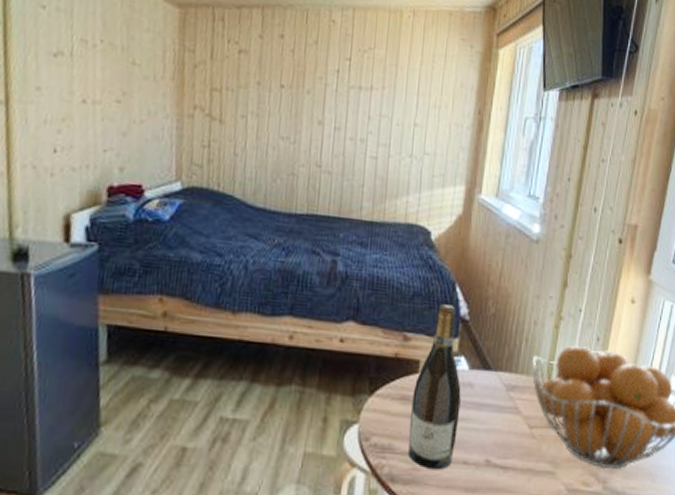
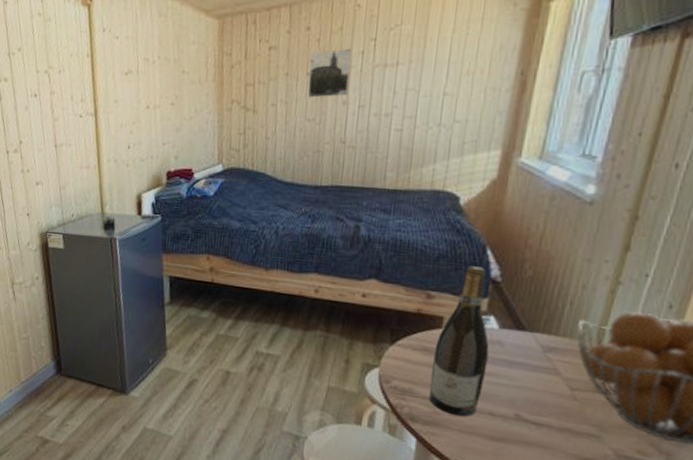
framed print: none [281,62,327,116] -> present [307,49,352,98]

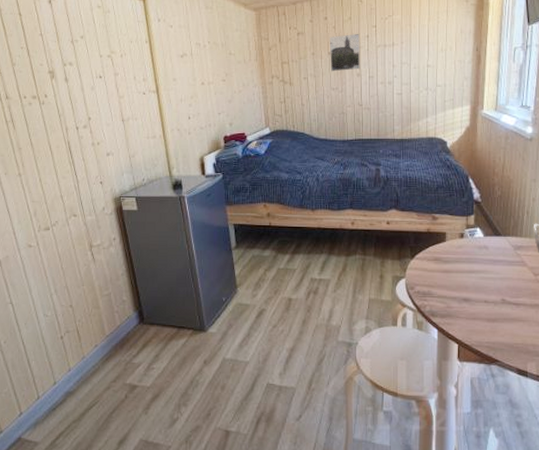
wine bottle: present [429,266,490,417] -> none [442,192,479,307]

